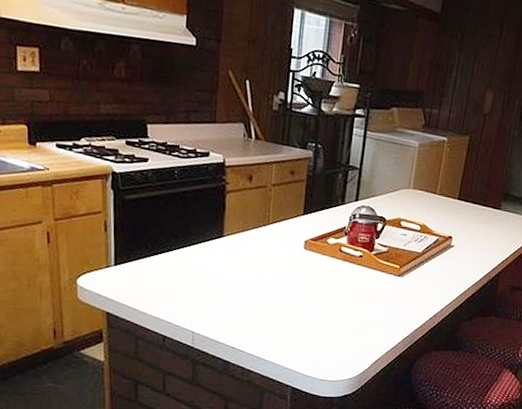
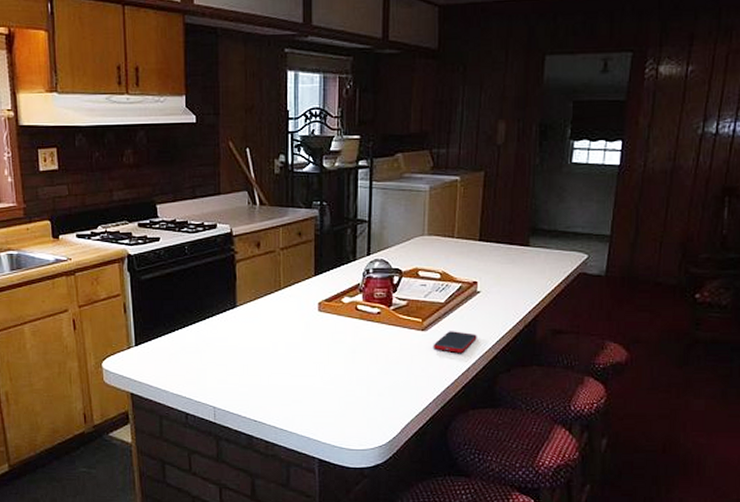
cell phone: none [407,279,447,300] -> present [433,331,477,353]

